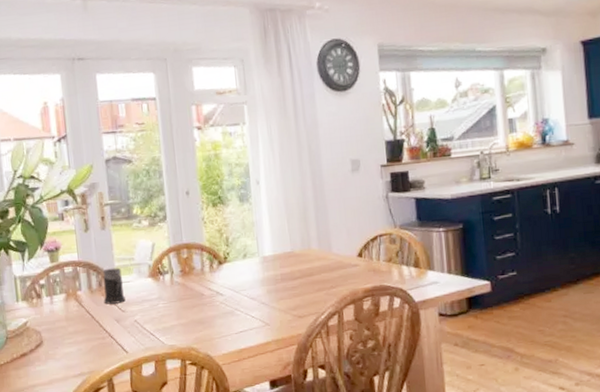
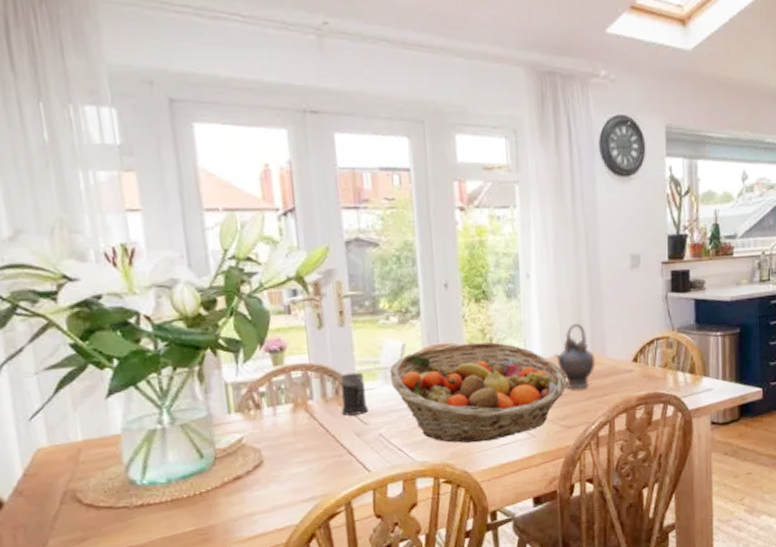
fruit basket: none [142,240,297,330] -> present [389,342,568,443]
teapot: none [284,222,323,282] -> present [555,322,596,390]

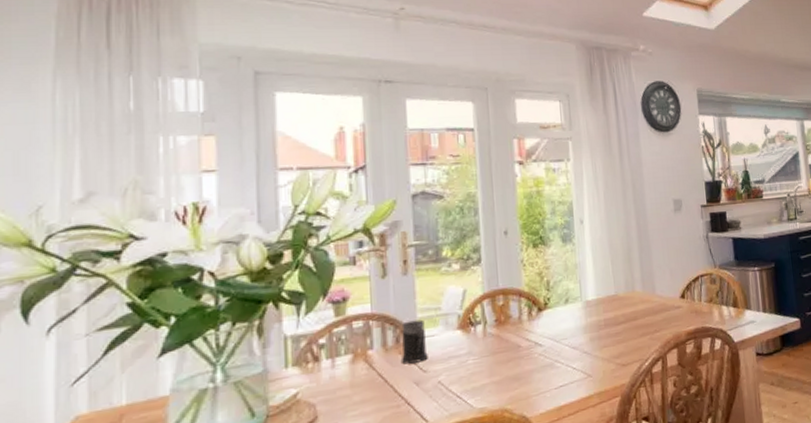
fruit basket: present [389,342,568,443] -> none [450,284,621,387]
teapot: present [555,322,596,390] -> none [608,263,647,327]

